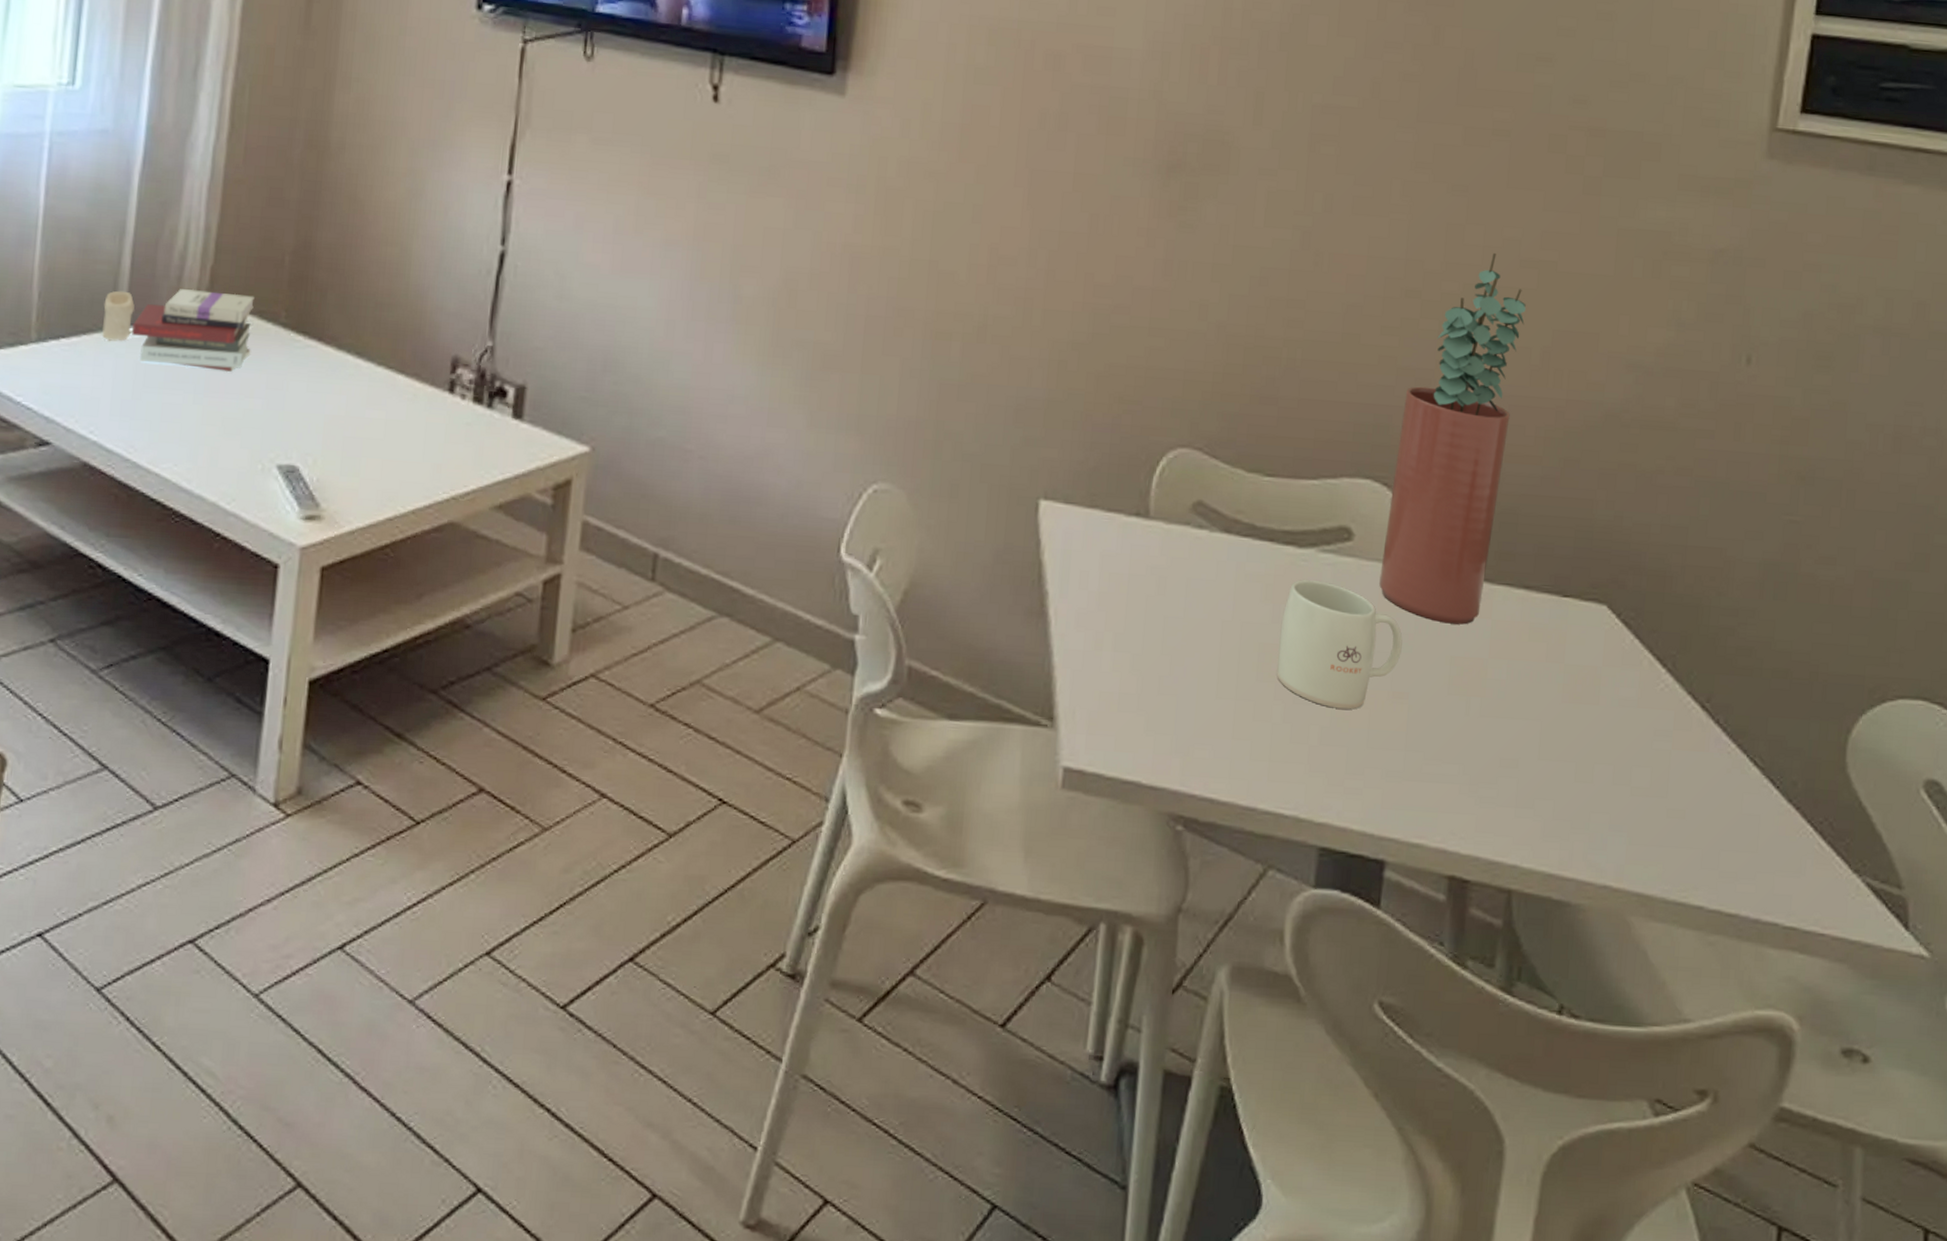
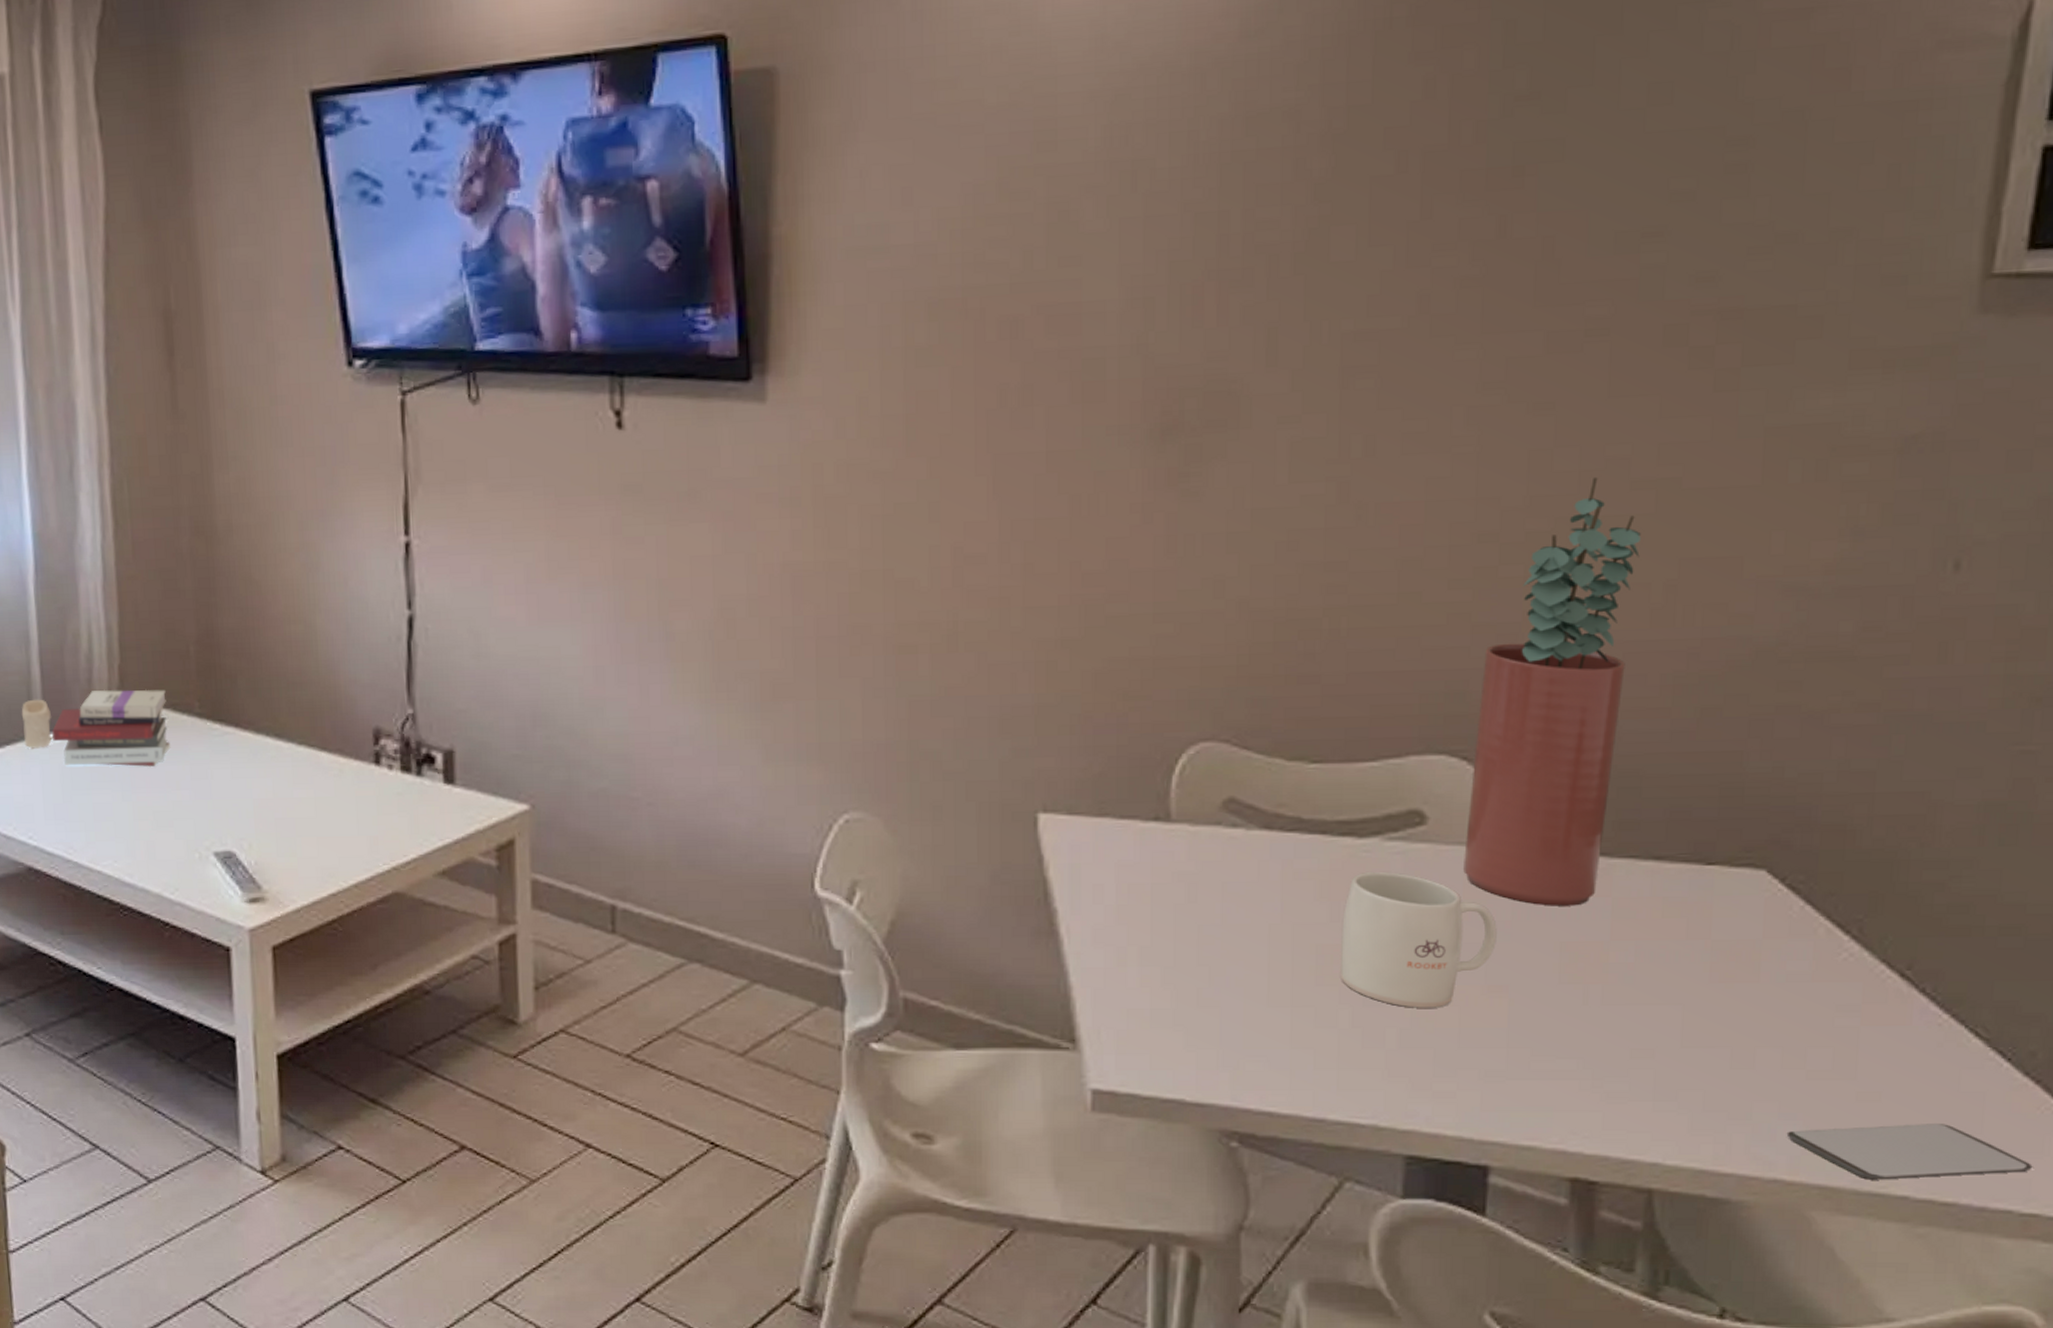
smartphone: none [1614,841,1793,891] -> present [1786,1124,2033,1180]

